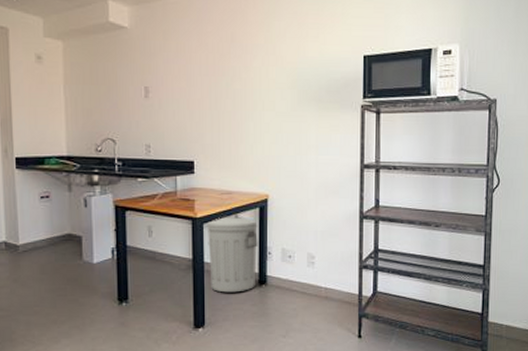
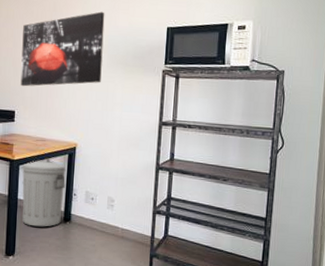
wall art: none [197,40,292,132] -> present [20,11,105,87]

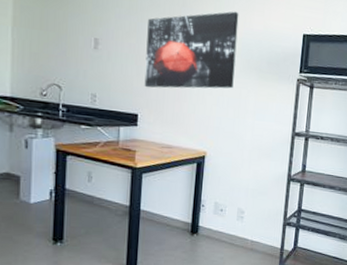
trash can: present [22,158,66,227] -> none [145,166,194,240]

